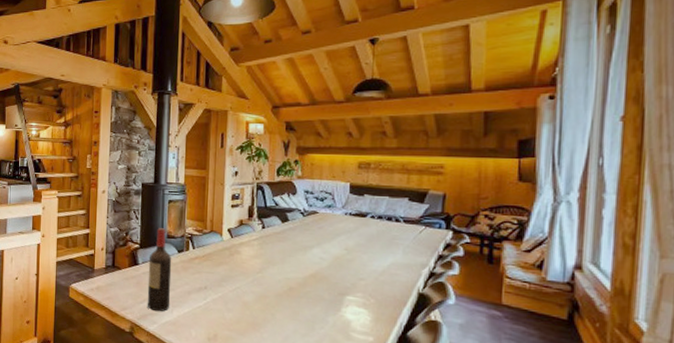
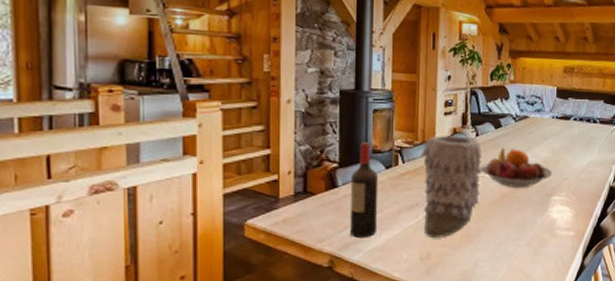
vase: none [209,225,268,321] -> present [420,134,482,237]
fruit bowl: none [265,241,347,284] -> present [479,147,553,188]

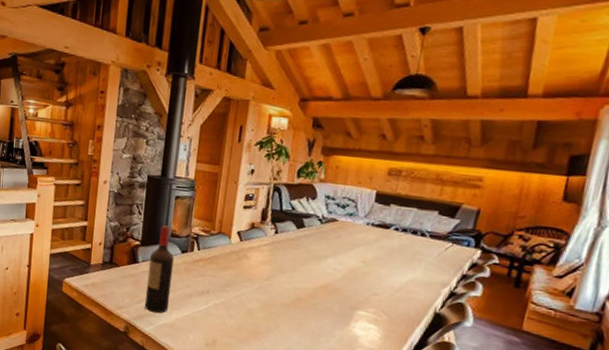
vase: present [420,134,482,237] -> none [212,228,280,328]
fruit bowl: present [479,147,553,188] -> none [275,249,361,296]

